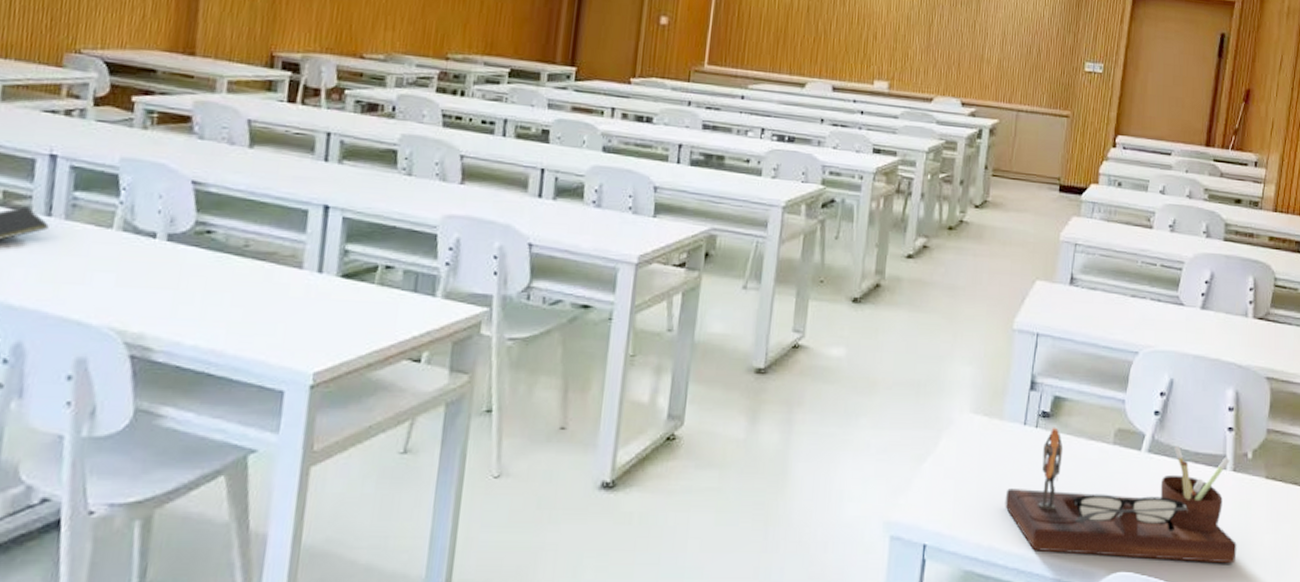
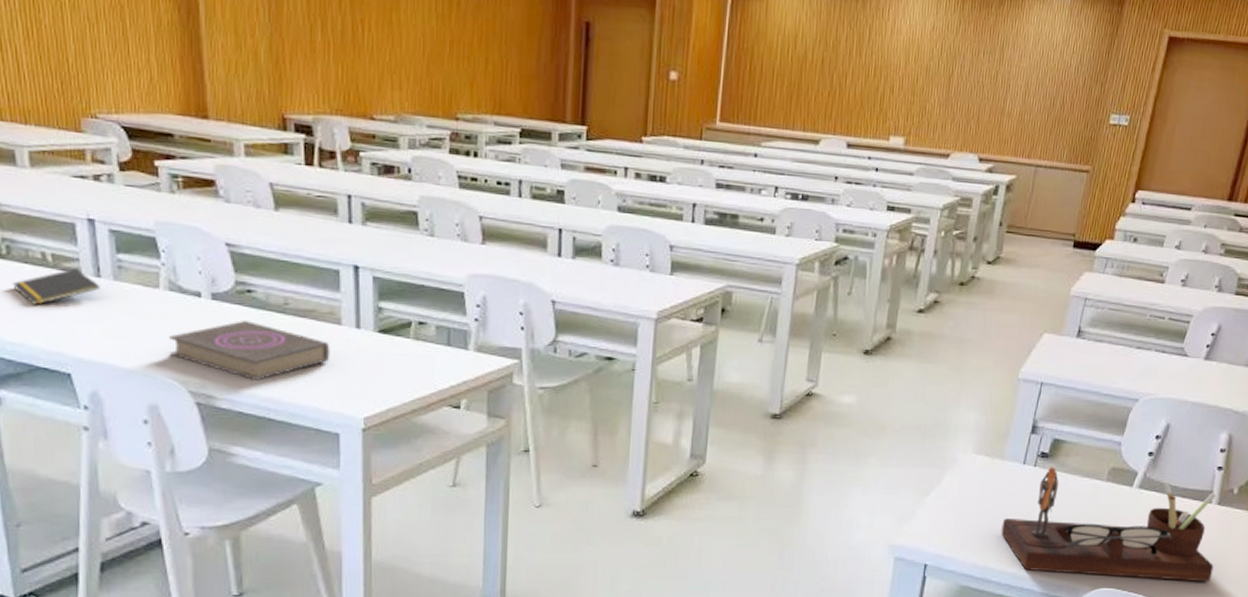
book: none [110,264,287,330] -> present [169,321,330,380]

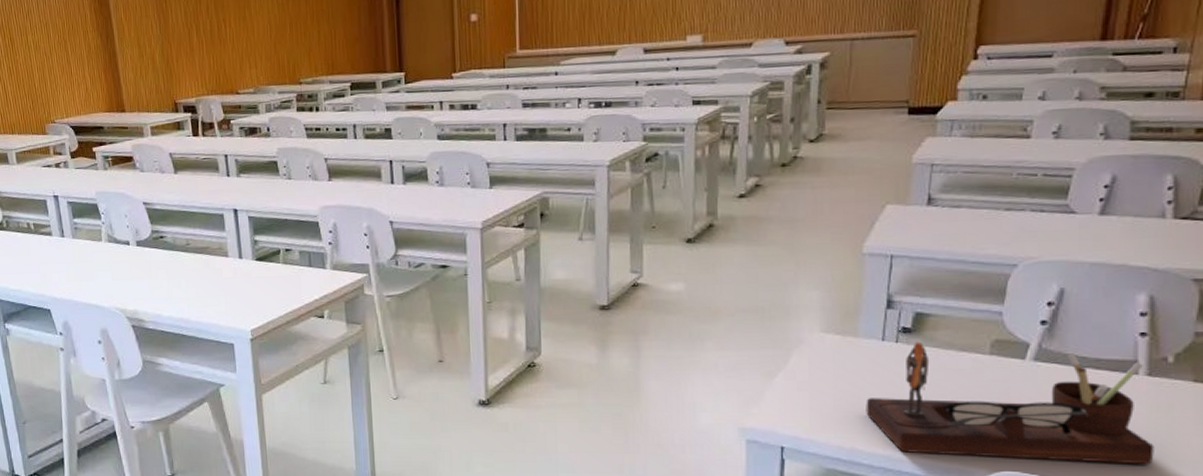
notepad: present [12,268,100,305] -> none [11,232,65,261]
book: present [169,321,330,380] -> none [111,260,222,305]

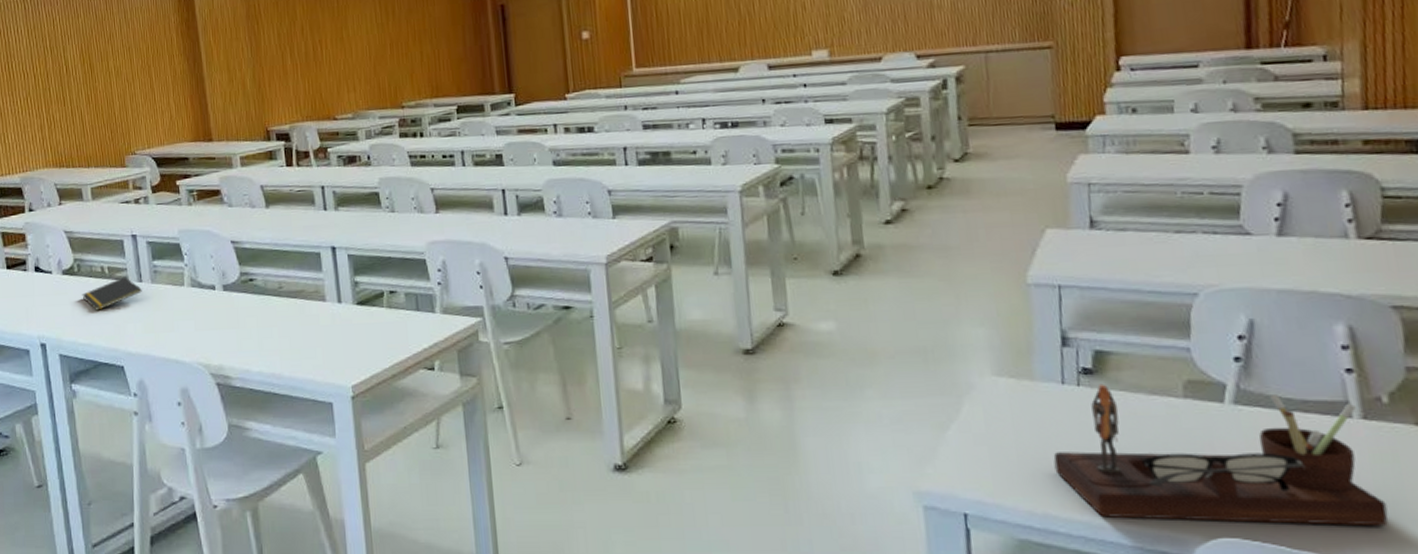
notepad: none [11,232,65,261] -> present [82,277,142,311]

